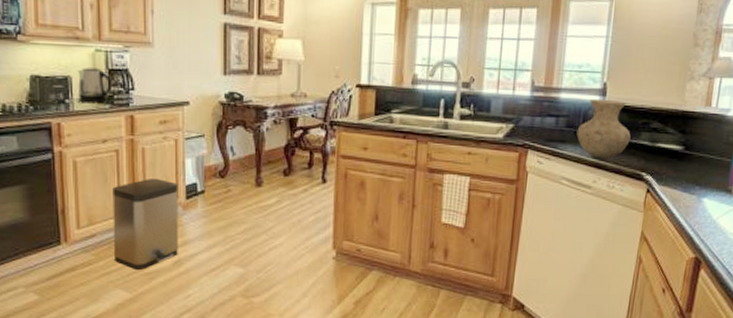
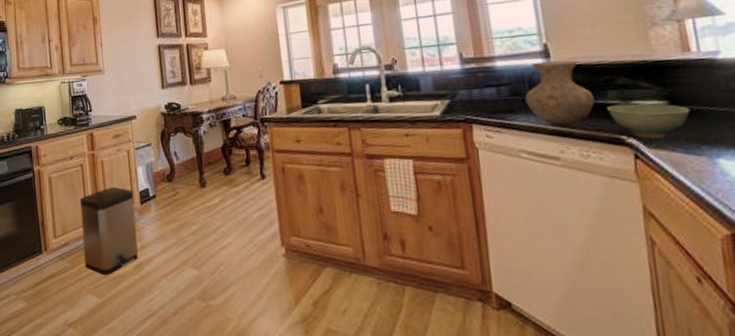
kettle: present [78,67,113,104] -> none [49,96,76,127]
bowl: none [637,145,697,177] -> present [606,103,691,139]

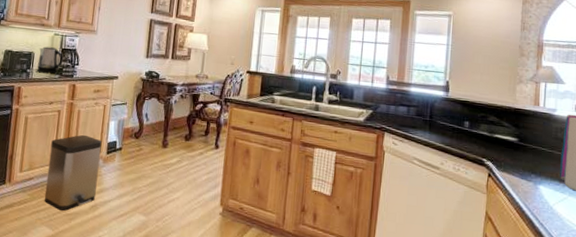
kettle: none [49,96,76,127] -> present [37,46,64,74]
vase: present [524,60,595,127] -> none [425,93,472,146]
bowl: present [606,103,691,139] -> none [478,135,530,165]

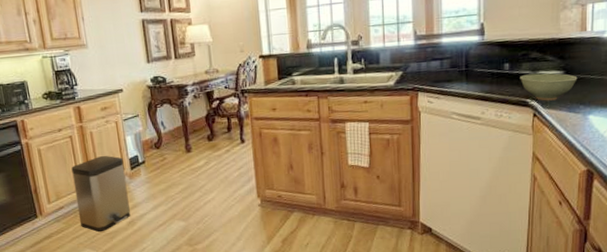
kettle: present [37,46,64,74] -> none [31,71,60,101]
bowl: none [478,135,530,165] -> present [520,73,578,101]

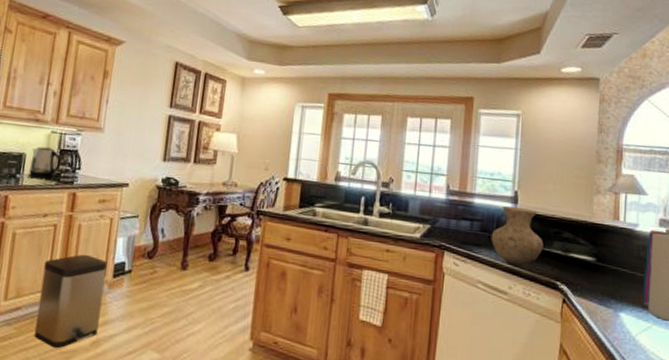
kettle: none [31,71,60,101] -> present [28,146,62,180]
vase: none [461,37,512,93] -> present [491,205,544,267]
bowl: present [520,73,578,101] -> none [551,254,610,289]

